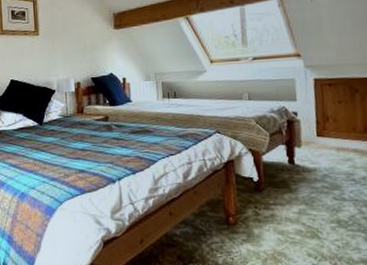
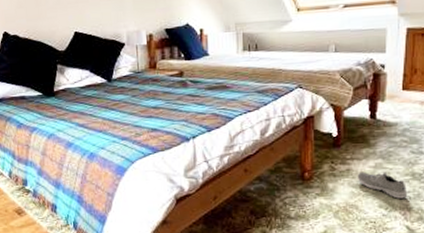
sneaker: none [282,218,337,247] -> present [357,172,408,199]

